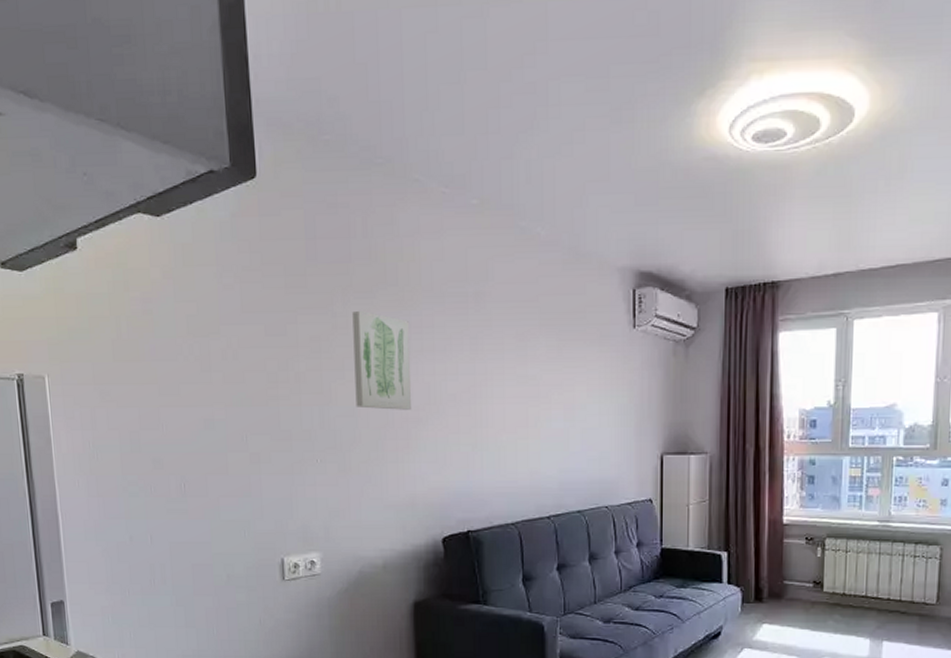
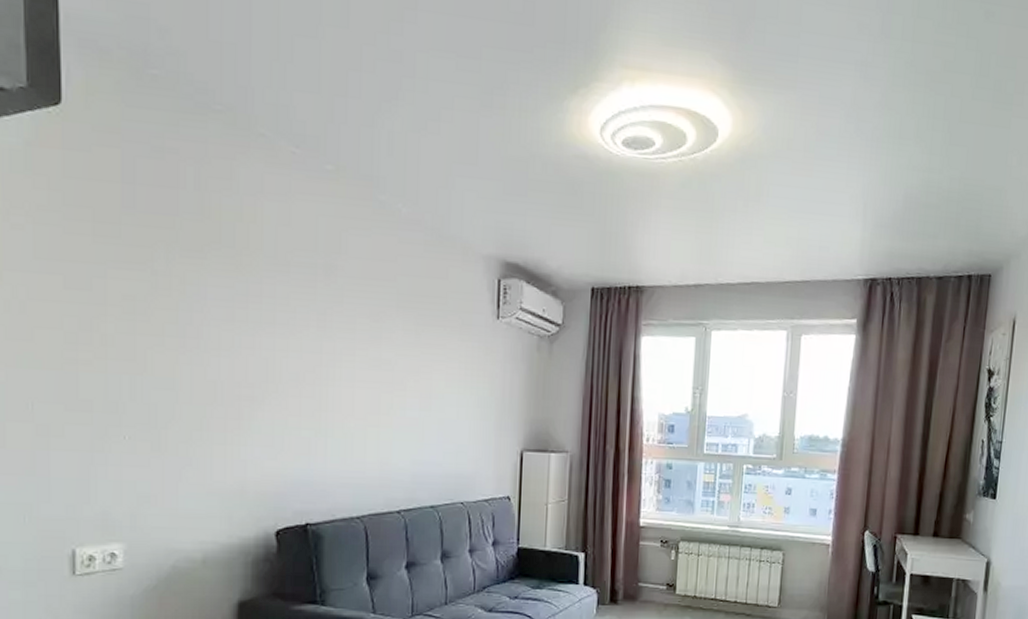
wall art: present [352,311,412,410] -> none [177,271,247,387]

